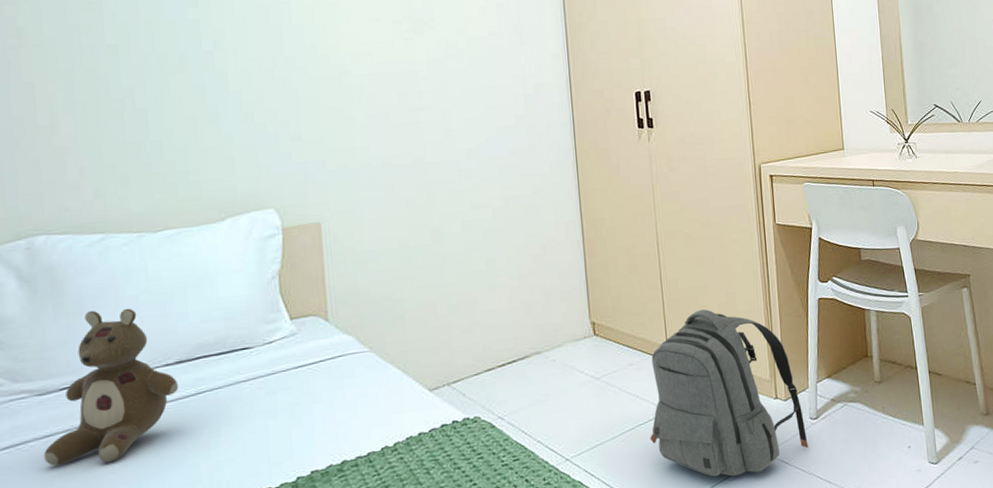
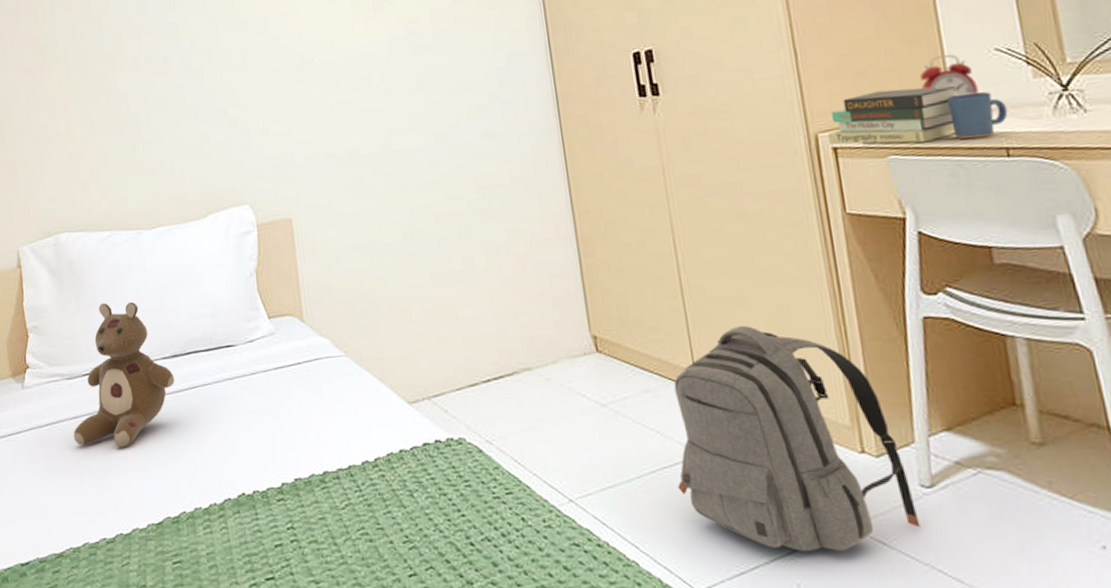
books: none [768,134,847,175] -> present [828,85,957,145]
alarm clock: none [826,112,859,142] -> present [920,54,979,96]
mug: none [841,140,875,173] -> present [947,91,1008,140]

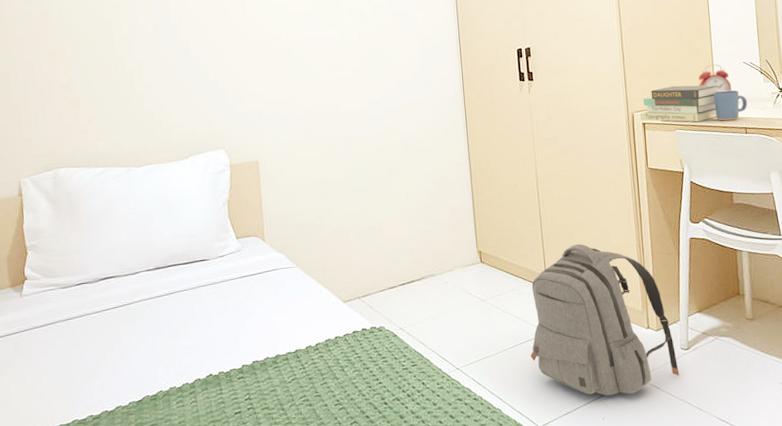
stuffed bear: present [73,301,175,448] -> none [66,225,157,343]

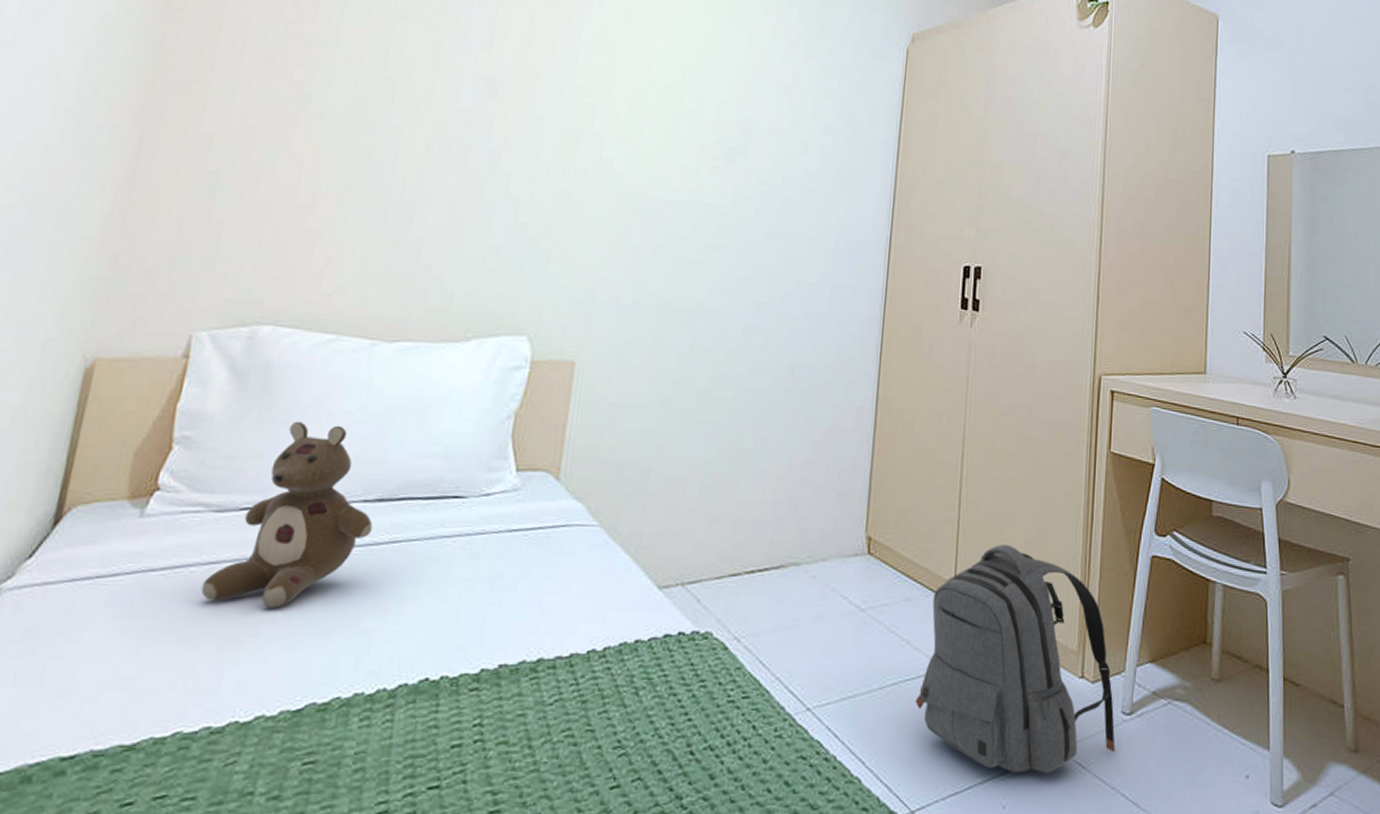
stuffed bear: none [66,225,157,343] -> present [201,421,373,609]
books: present [640,84,719,122] -> none [1109,347,1212,401]
alarm clock: present [698,63,732,92] -> none [1187,327,1227,366]
mug: present [713,90,748,121] -> none [1202,364,1244,405]

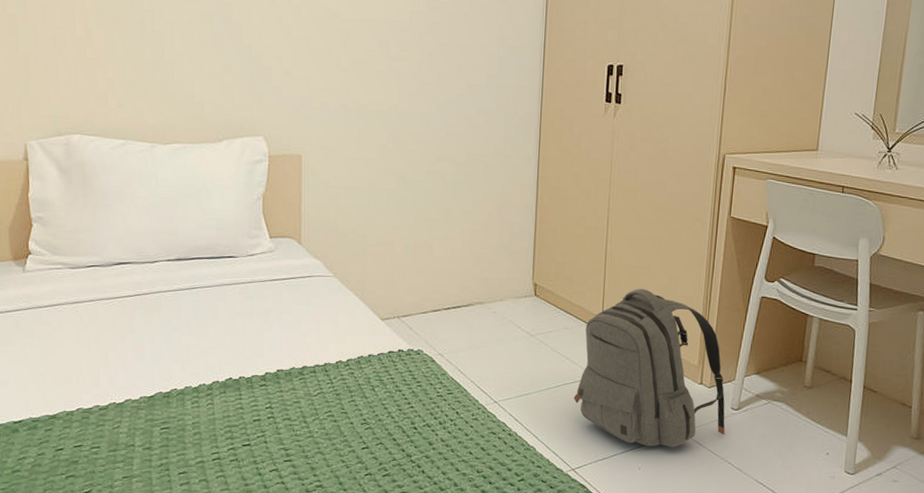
stuffed bear: present [201,421,373,609] -> none [73,204,177,332]

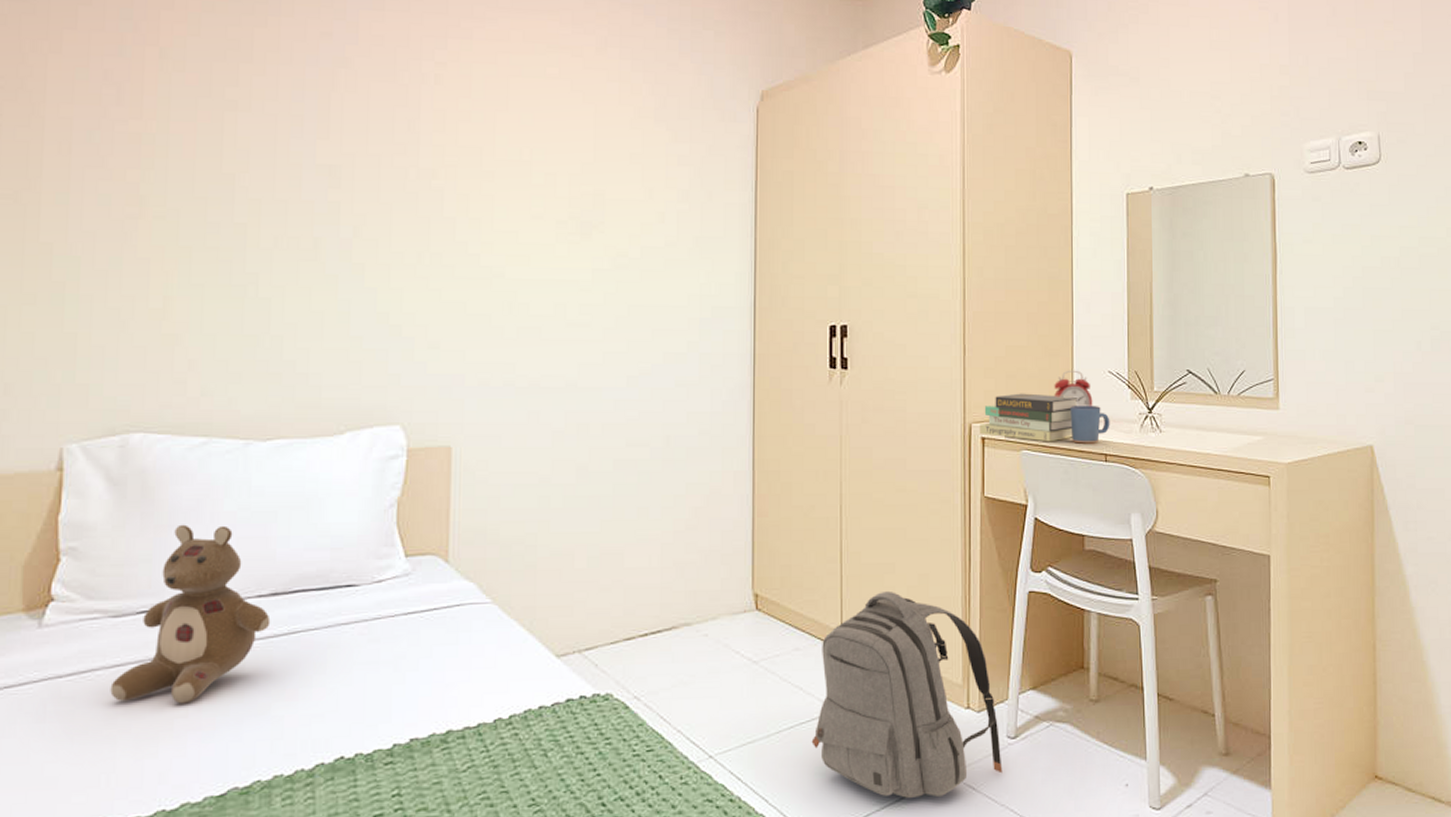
stuffed bear: none [73,204,177,332] -> present [110,524,271,704]
books: none [732,130,824,174] -> present [980,393,1078,442]
alarm clock: none [802,111,838,144] -> present [1054,370,1093,406]
mug: none [813,142,851,177] -> present [1070,405,1110,444]

